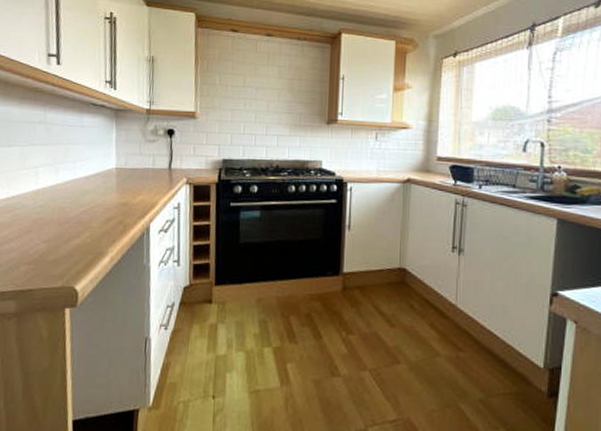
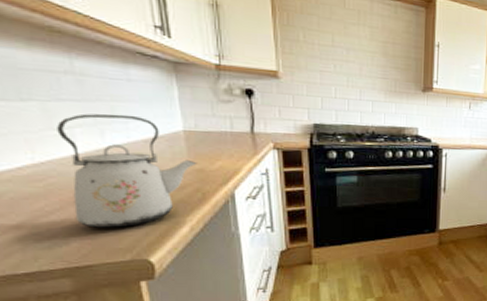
kettle: none [27,155,123,256] -> present [57,113,197,228]

